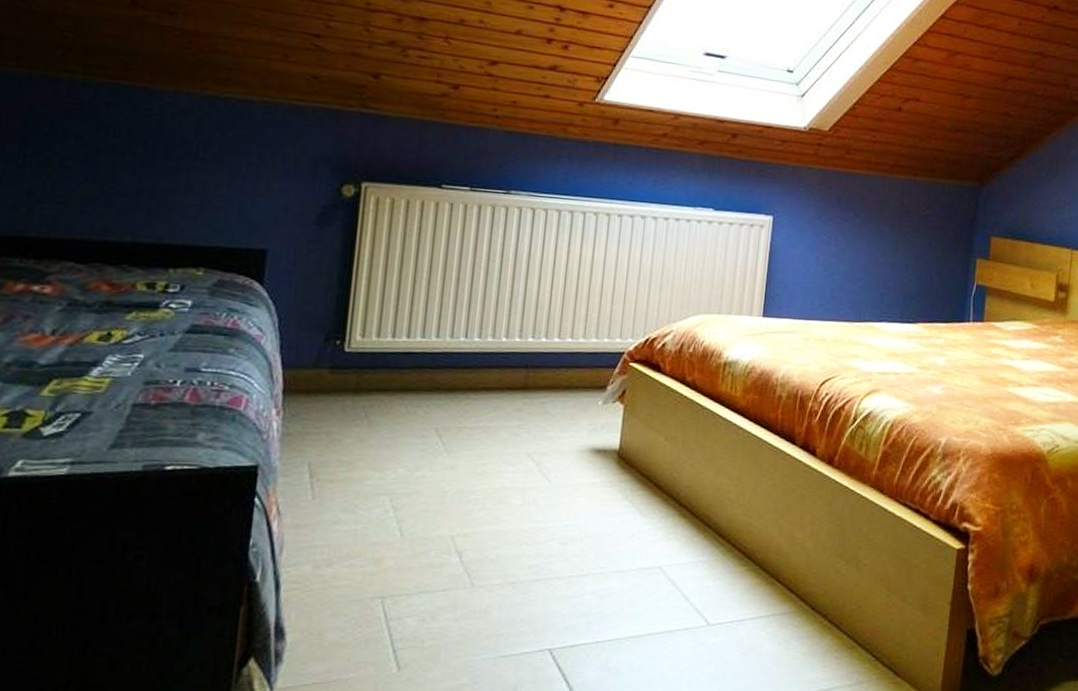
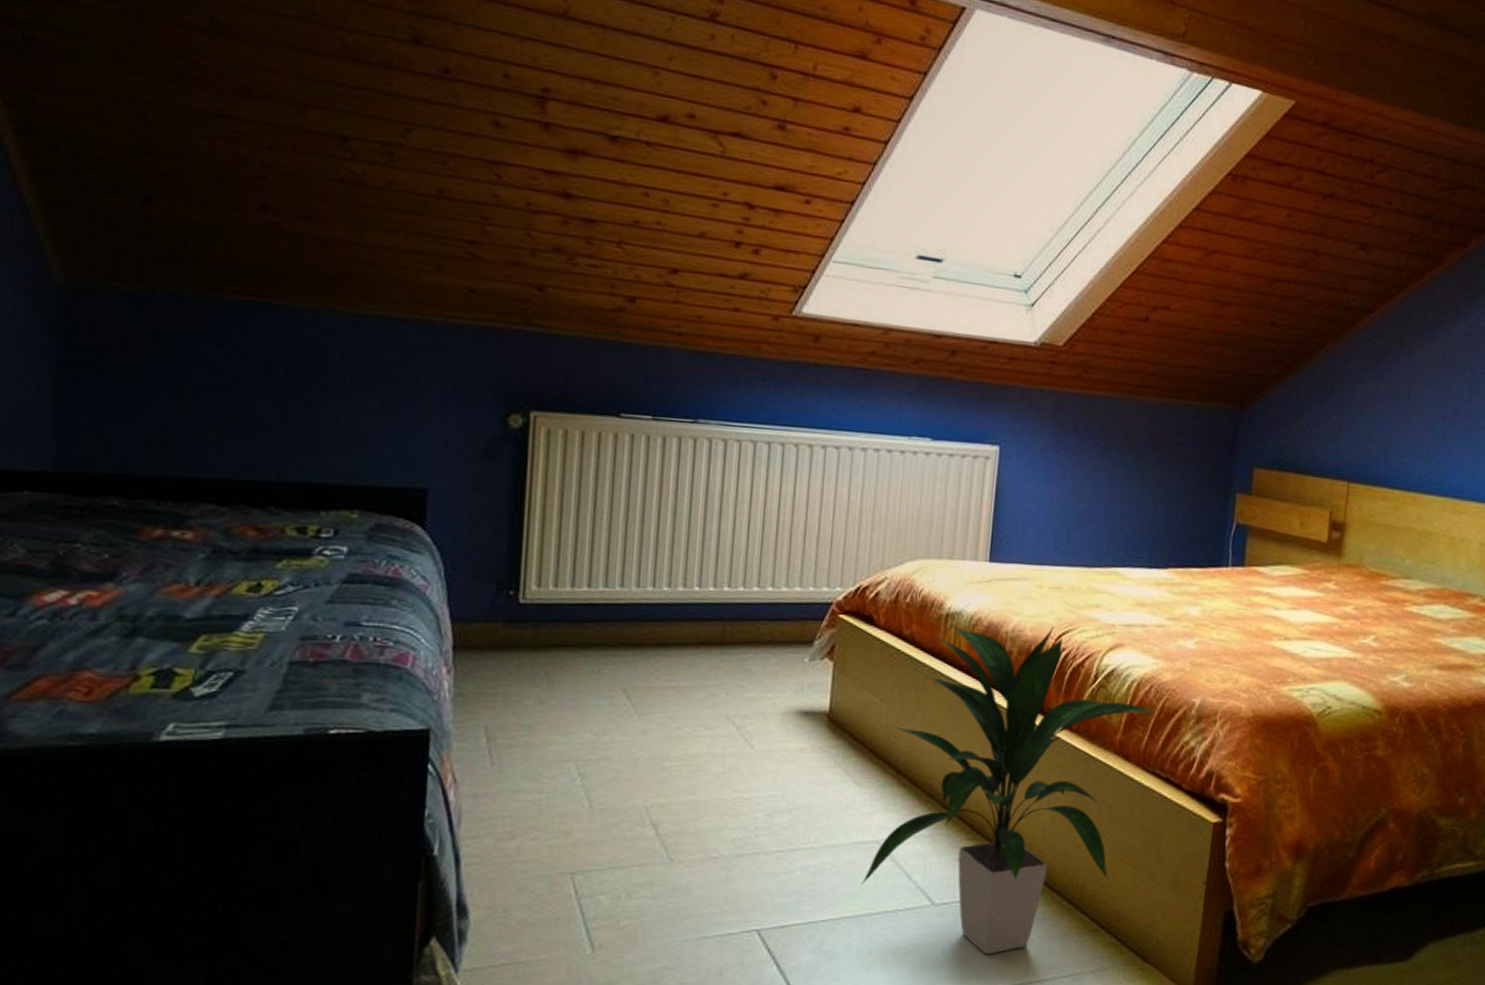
indoor plant: none [644,374,908,671] -> present [861,626,1157,955]

